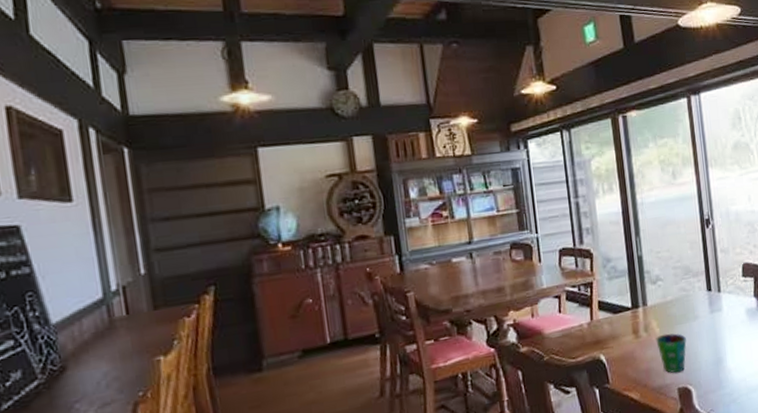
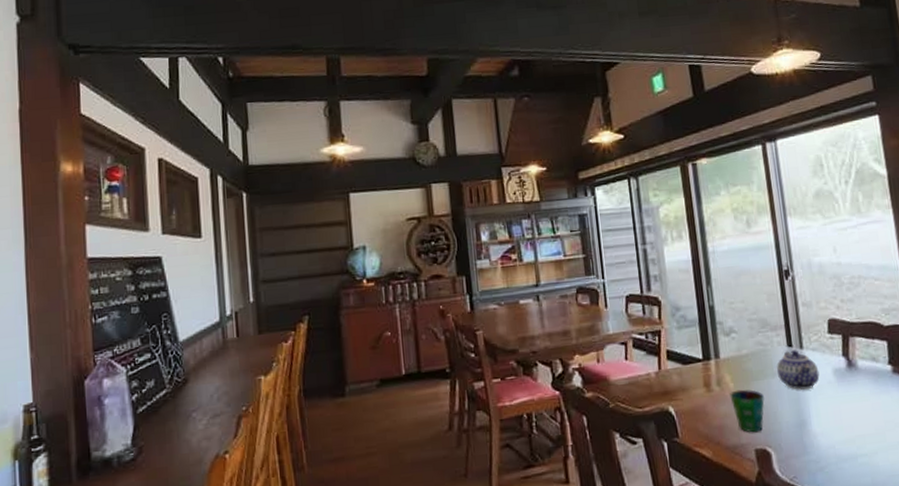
teapot: none [698,293,735,330] -> present [777,350,820,390]

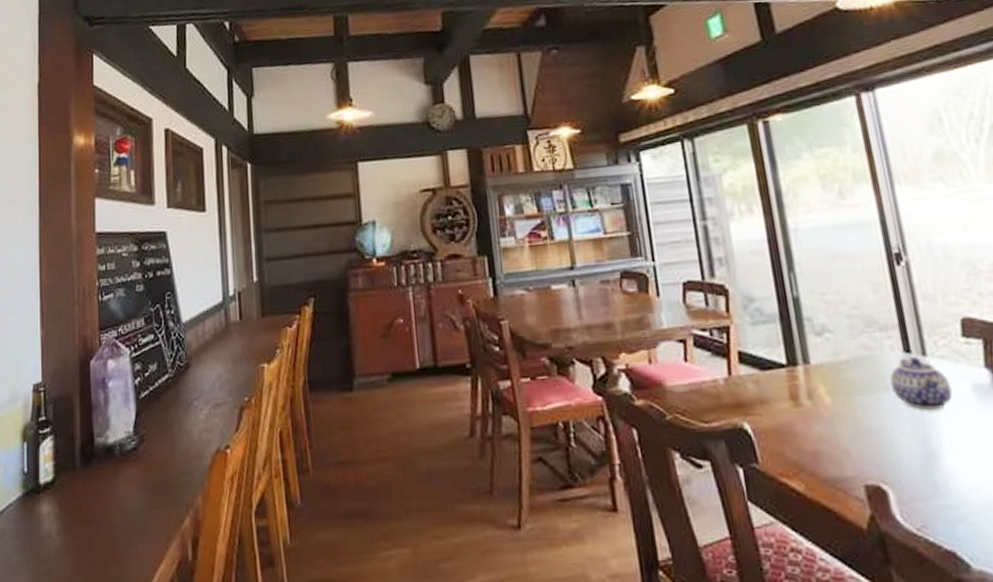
cup: present [729,389,764,433] -> none [825,405,875,463]

